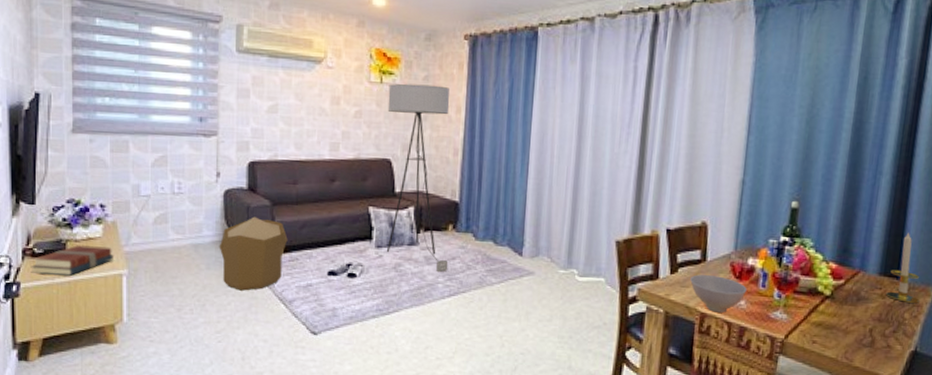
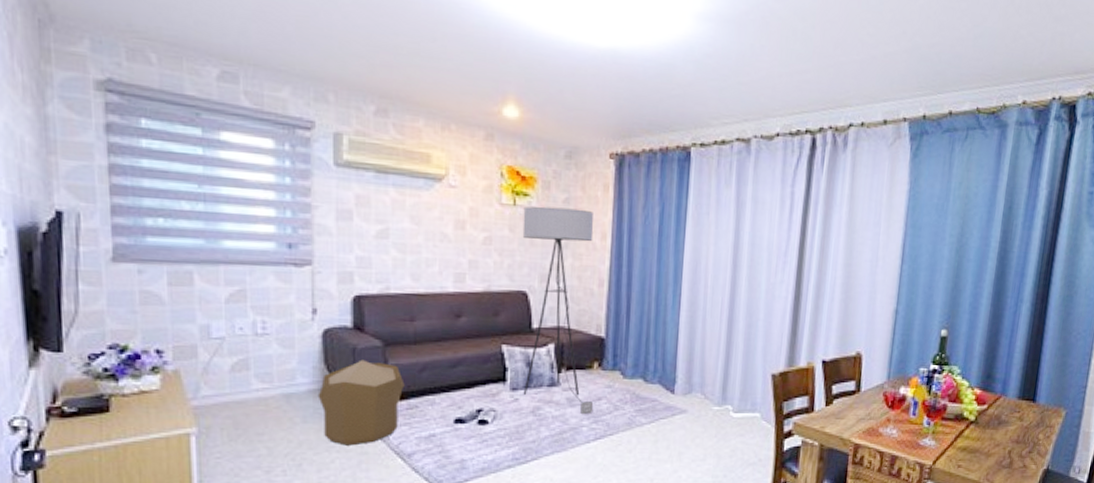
books: present [30,245,113,276] -> none [59,400,177,438]
bowl: present [690,275,747,313] -> none [845,406,899,443]
candle: present [886,232,920,304] -> none [1024,357,1052,425]

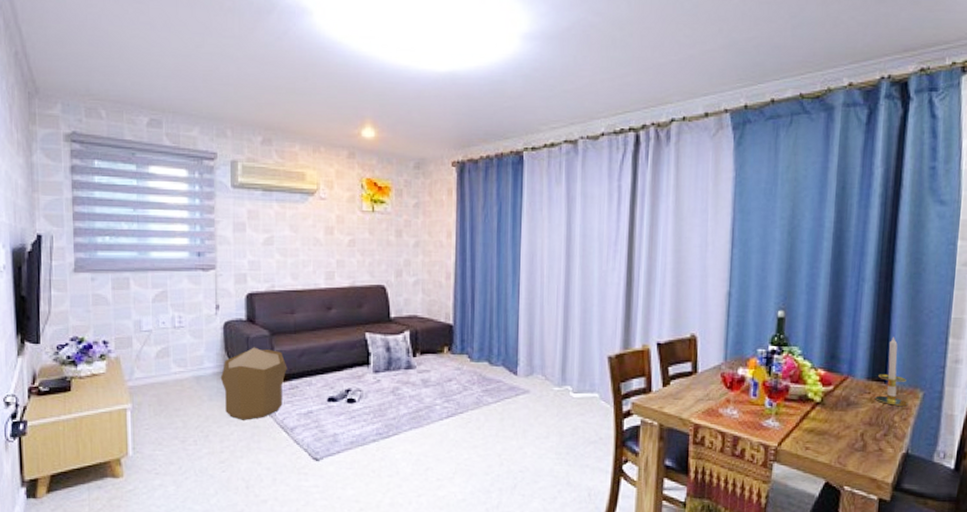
floor lamp: present [522,206,594,415] -> none [380,211,445,395]
candle: none [1024,357,1052,425] -> present [875,336,908,407]

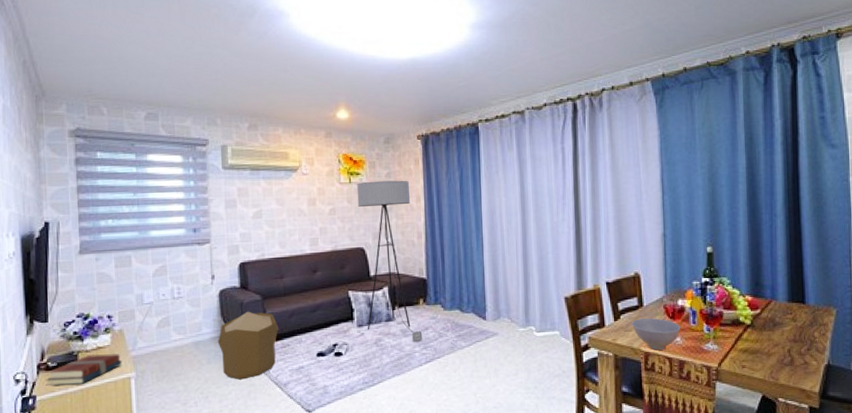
books: none [37,382,118,412] -> present [45,354,122,386]
floor lamp: none [380,211,445,395] -> present [357,180,423,343]
bowl: none [683,386,738,423] -> present [632,318,681,350]
candle: present [875,336,908,407] -> none [797,263,825,324]

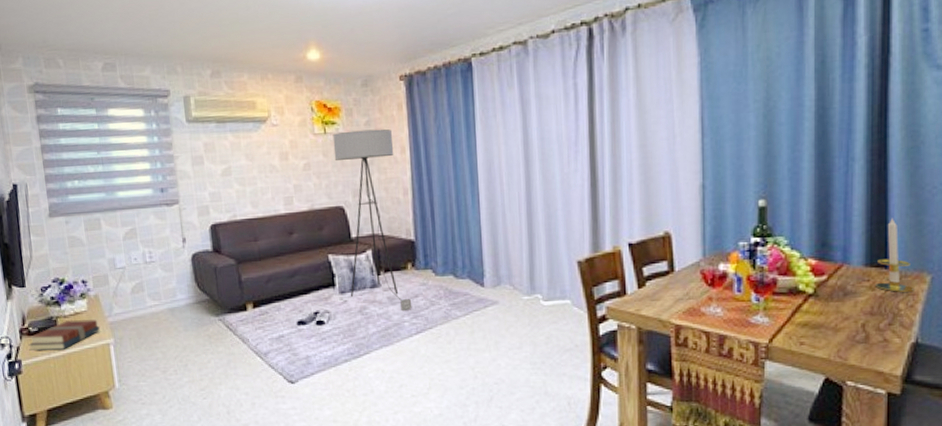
pouf: present [217,311,279,380] -> none [193,276,256,348]
bowl: present [632,318,681,350] -> none [660,285,721,323]
candle: none [797,263,825,324] -> present [876,218,914,293]

